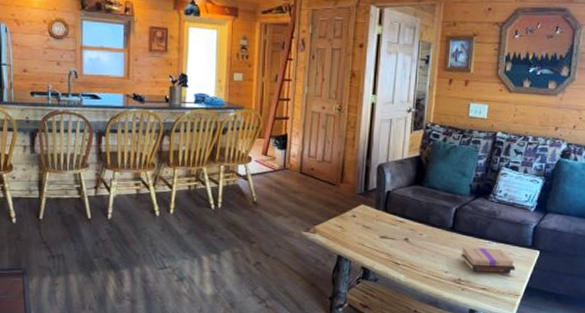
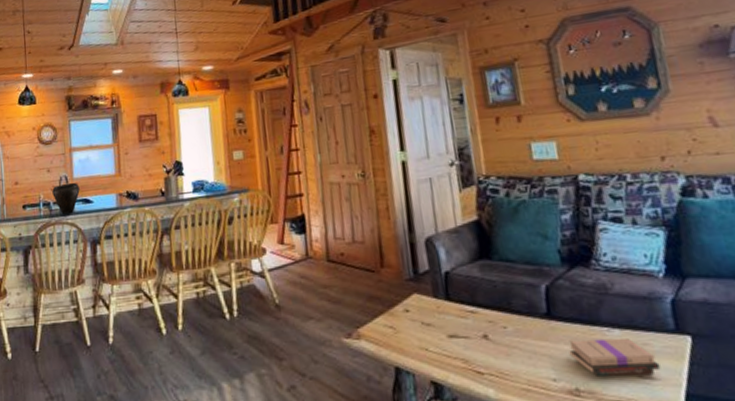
vase: none [61,78,89,106] -> present [52,182,80,215]

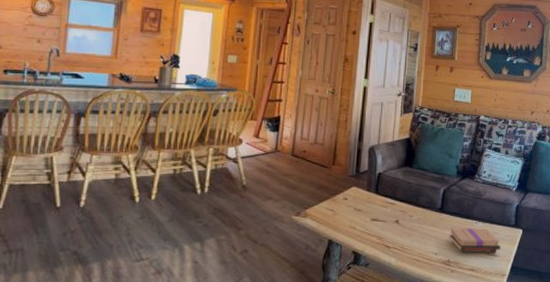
vase: present [52,182,80,215] -> none [40,56,71,86]

